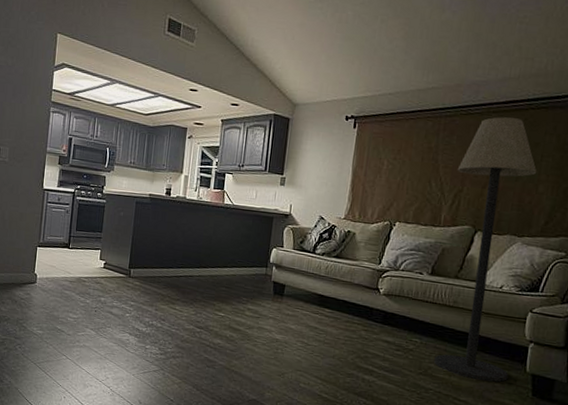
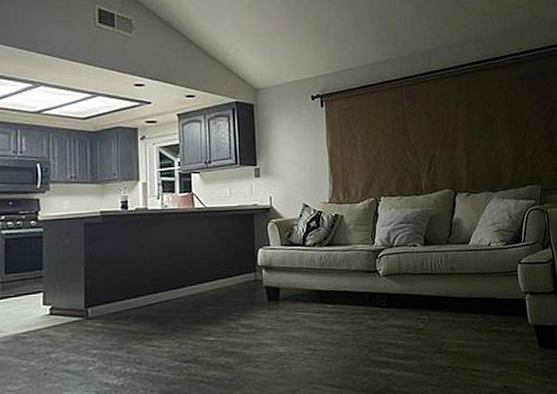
floor lamp: present [434,117,537,383] -> none [427,81,515,345]

